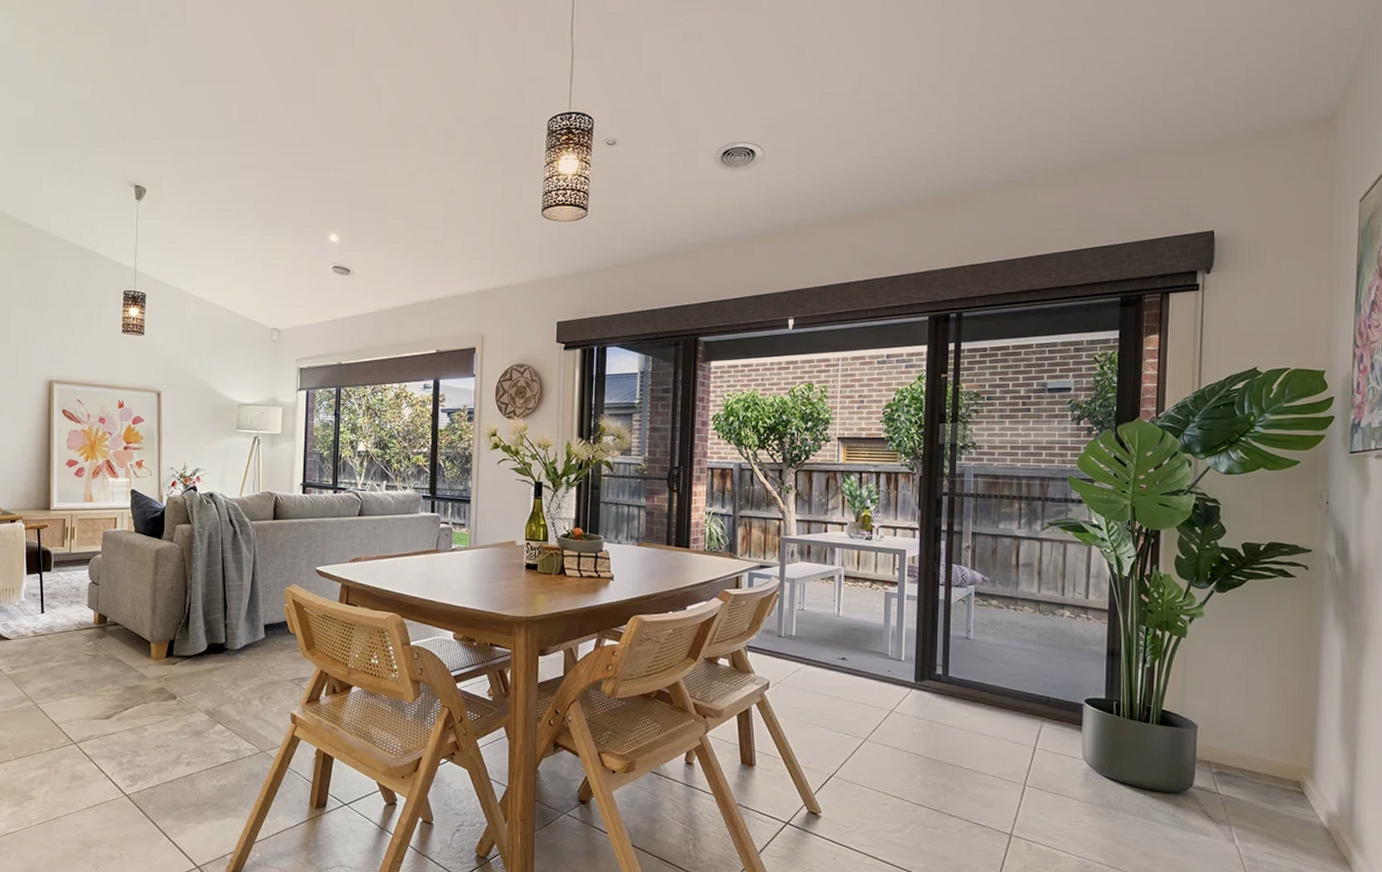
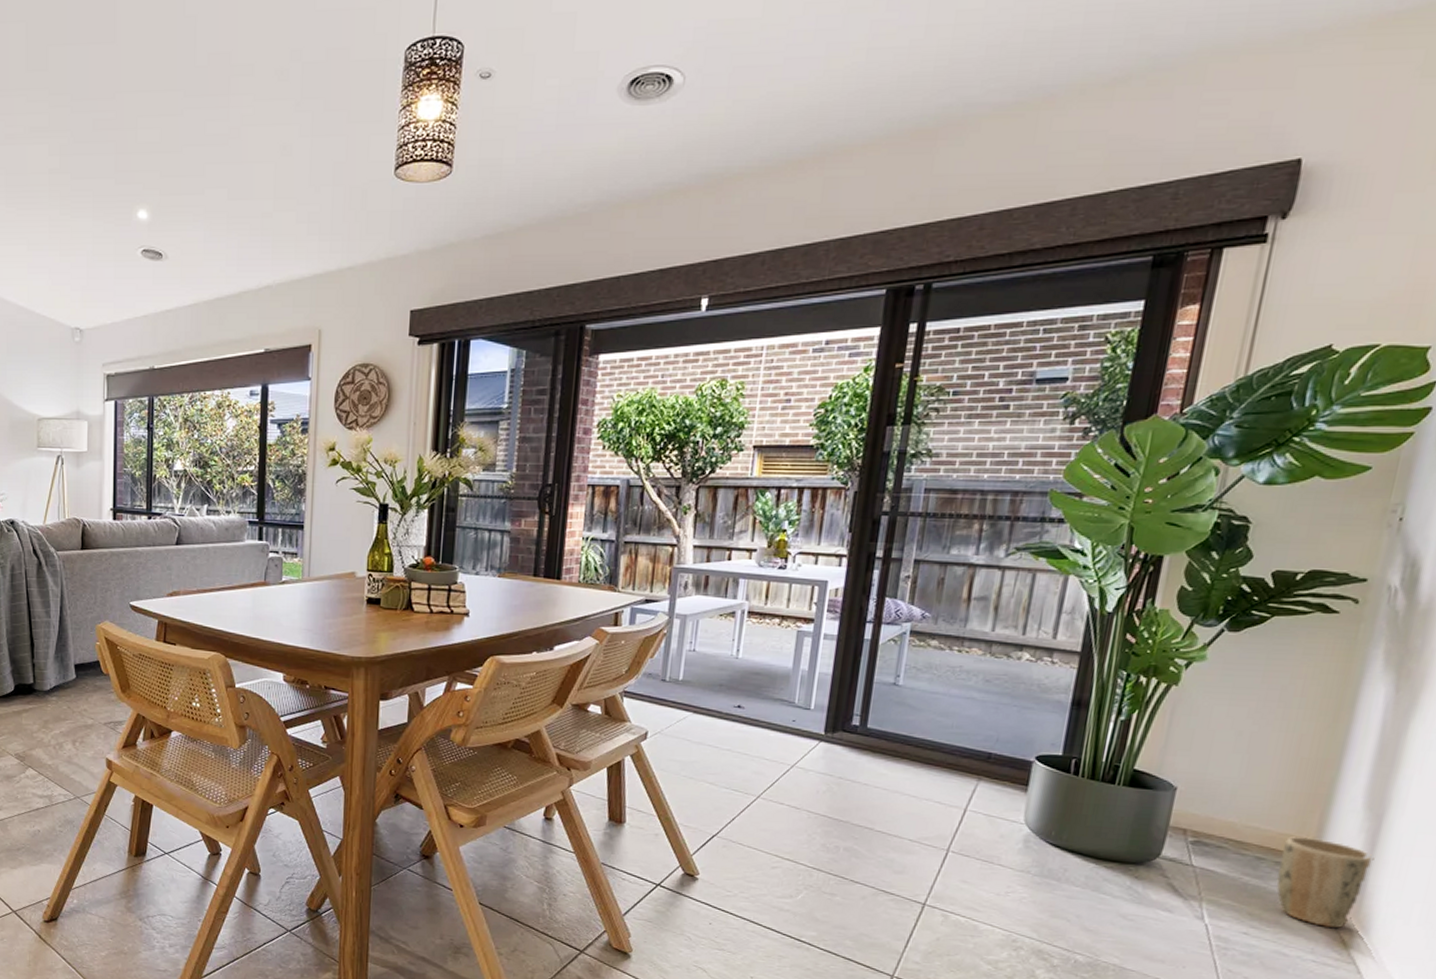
plant pot: none [1285,766,1356,847] -> present [1276,836,1375,928]

